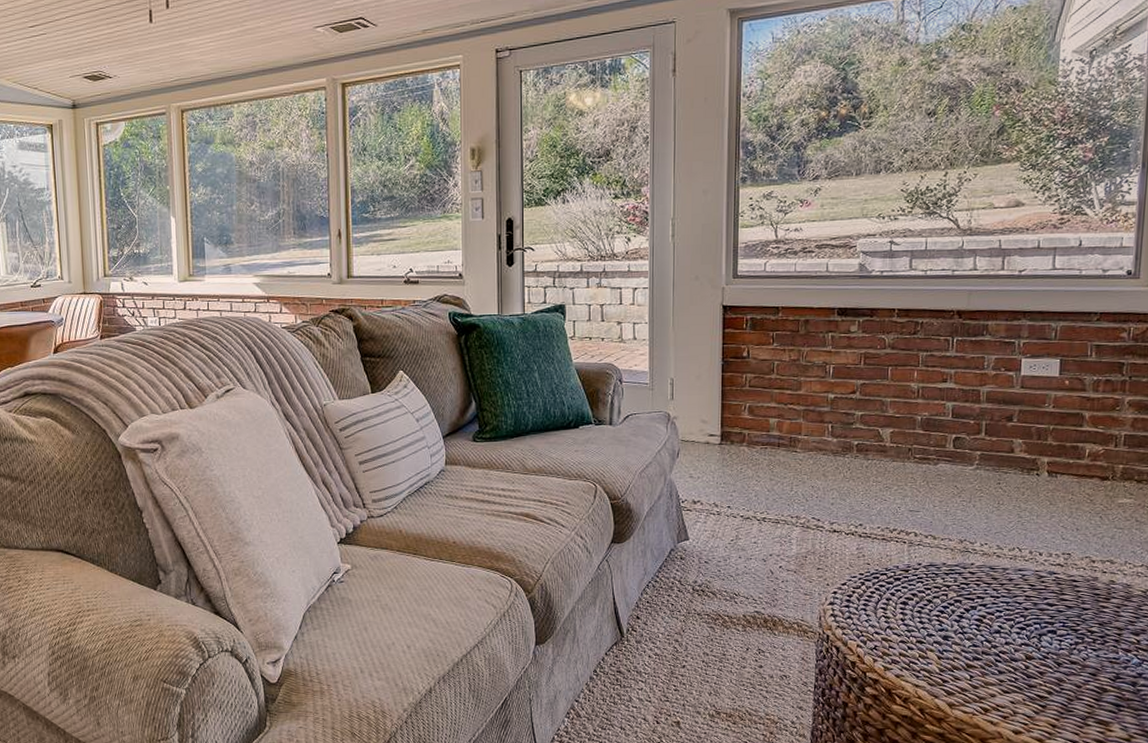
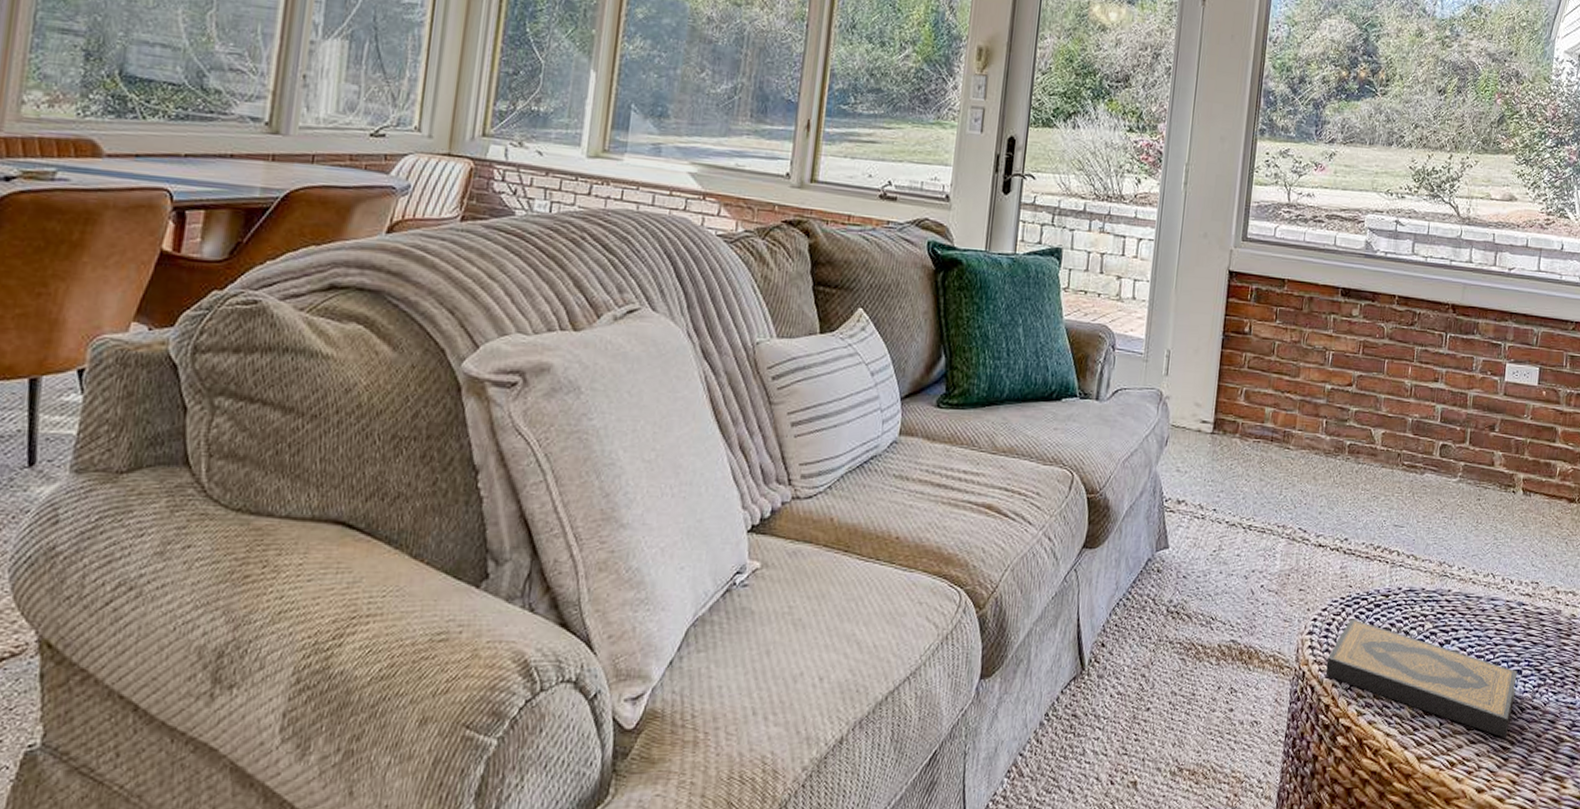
hardback book: none [849,591,1052,689] -> present [1325,619,1518,738]

